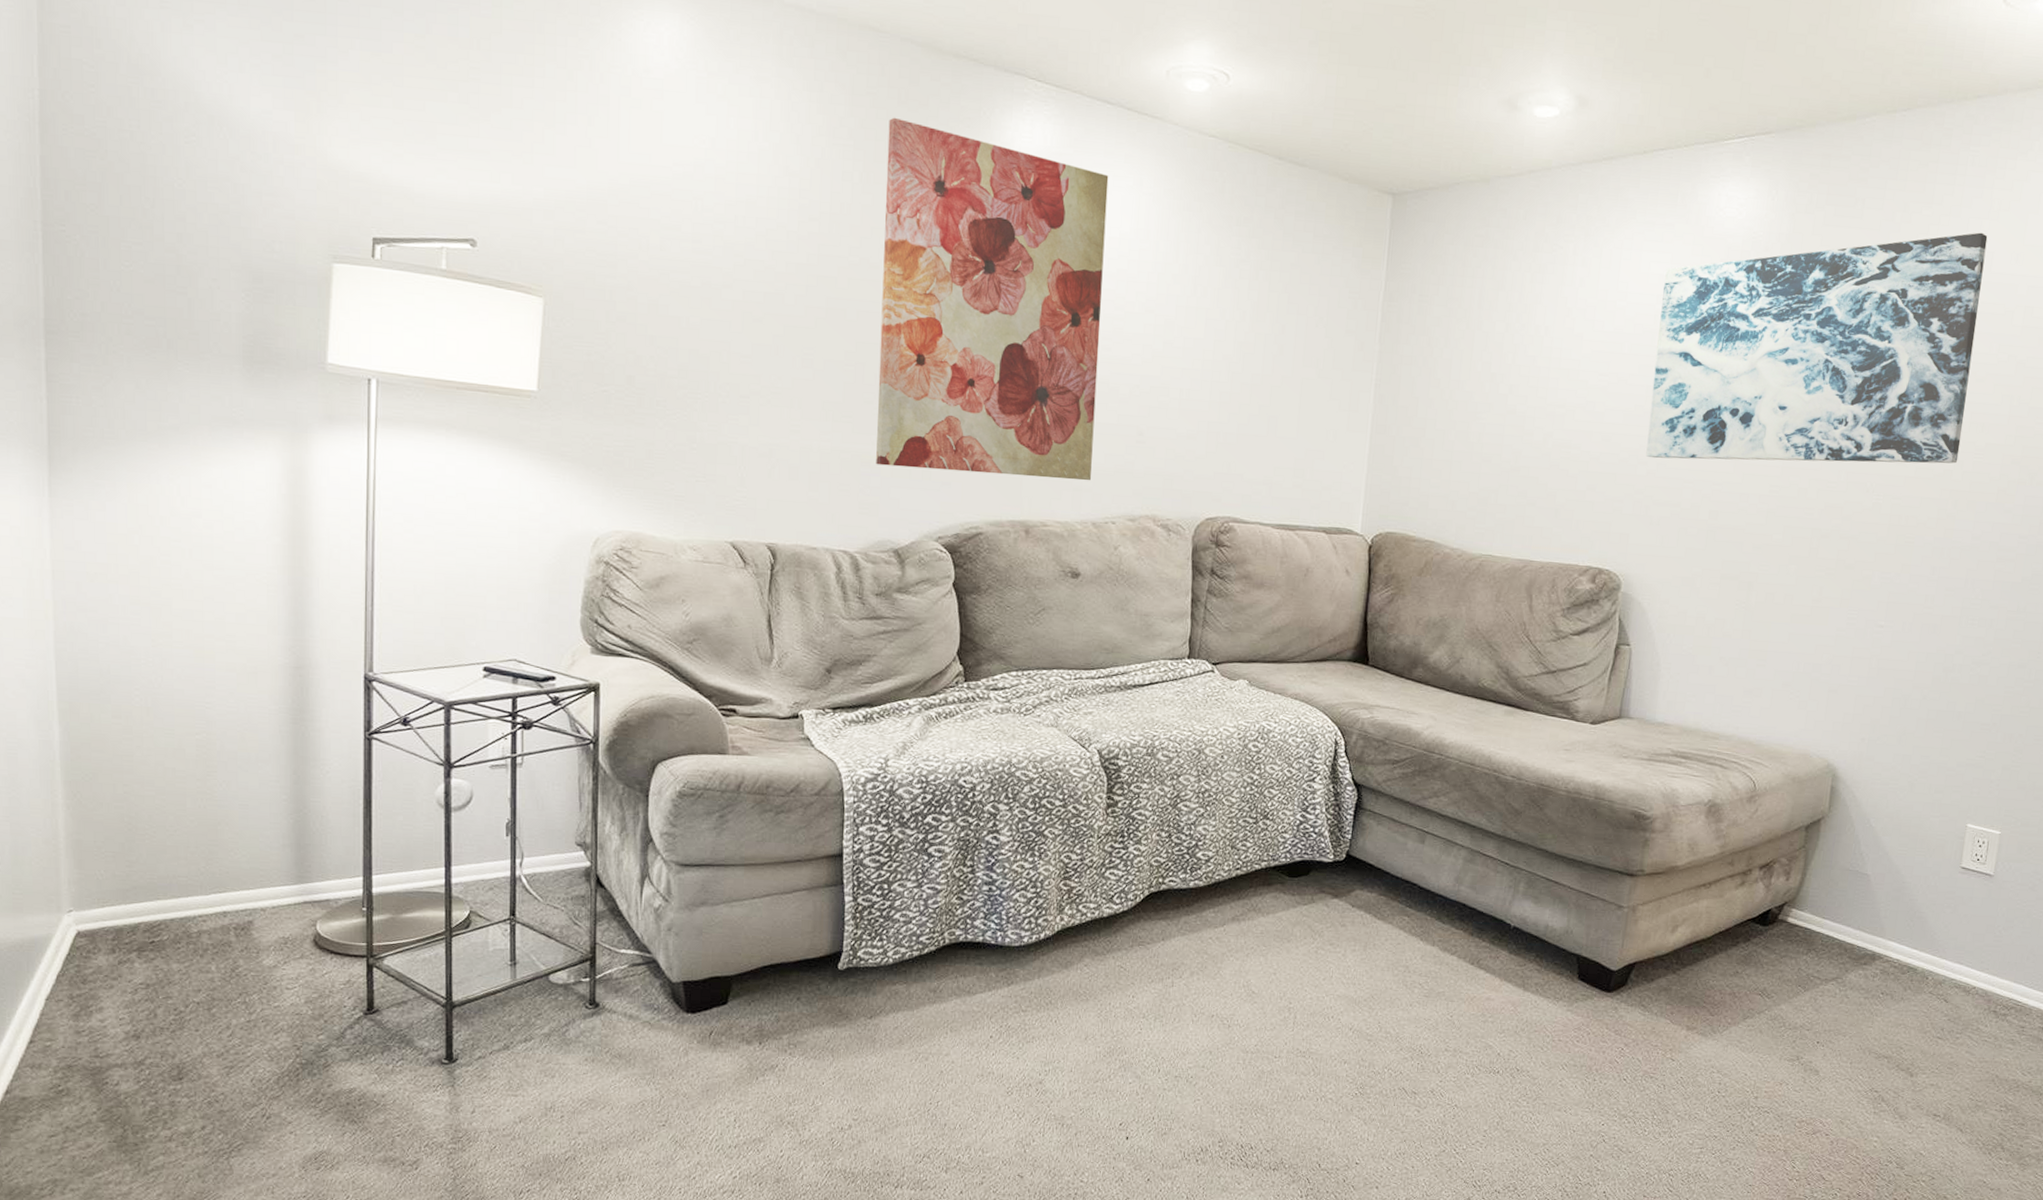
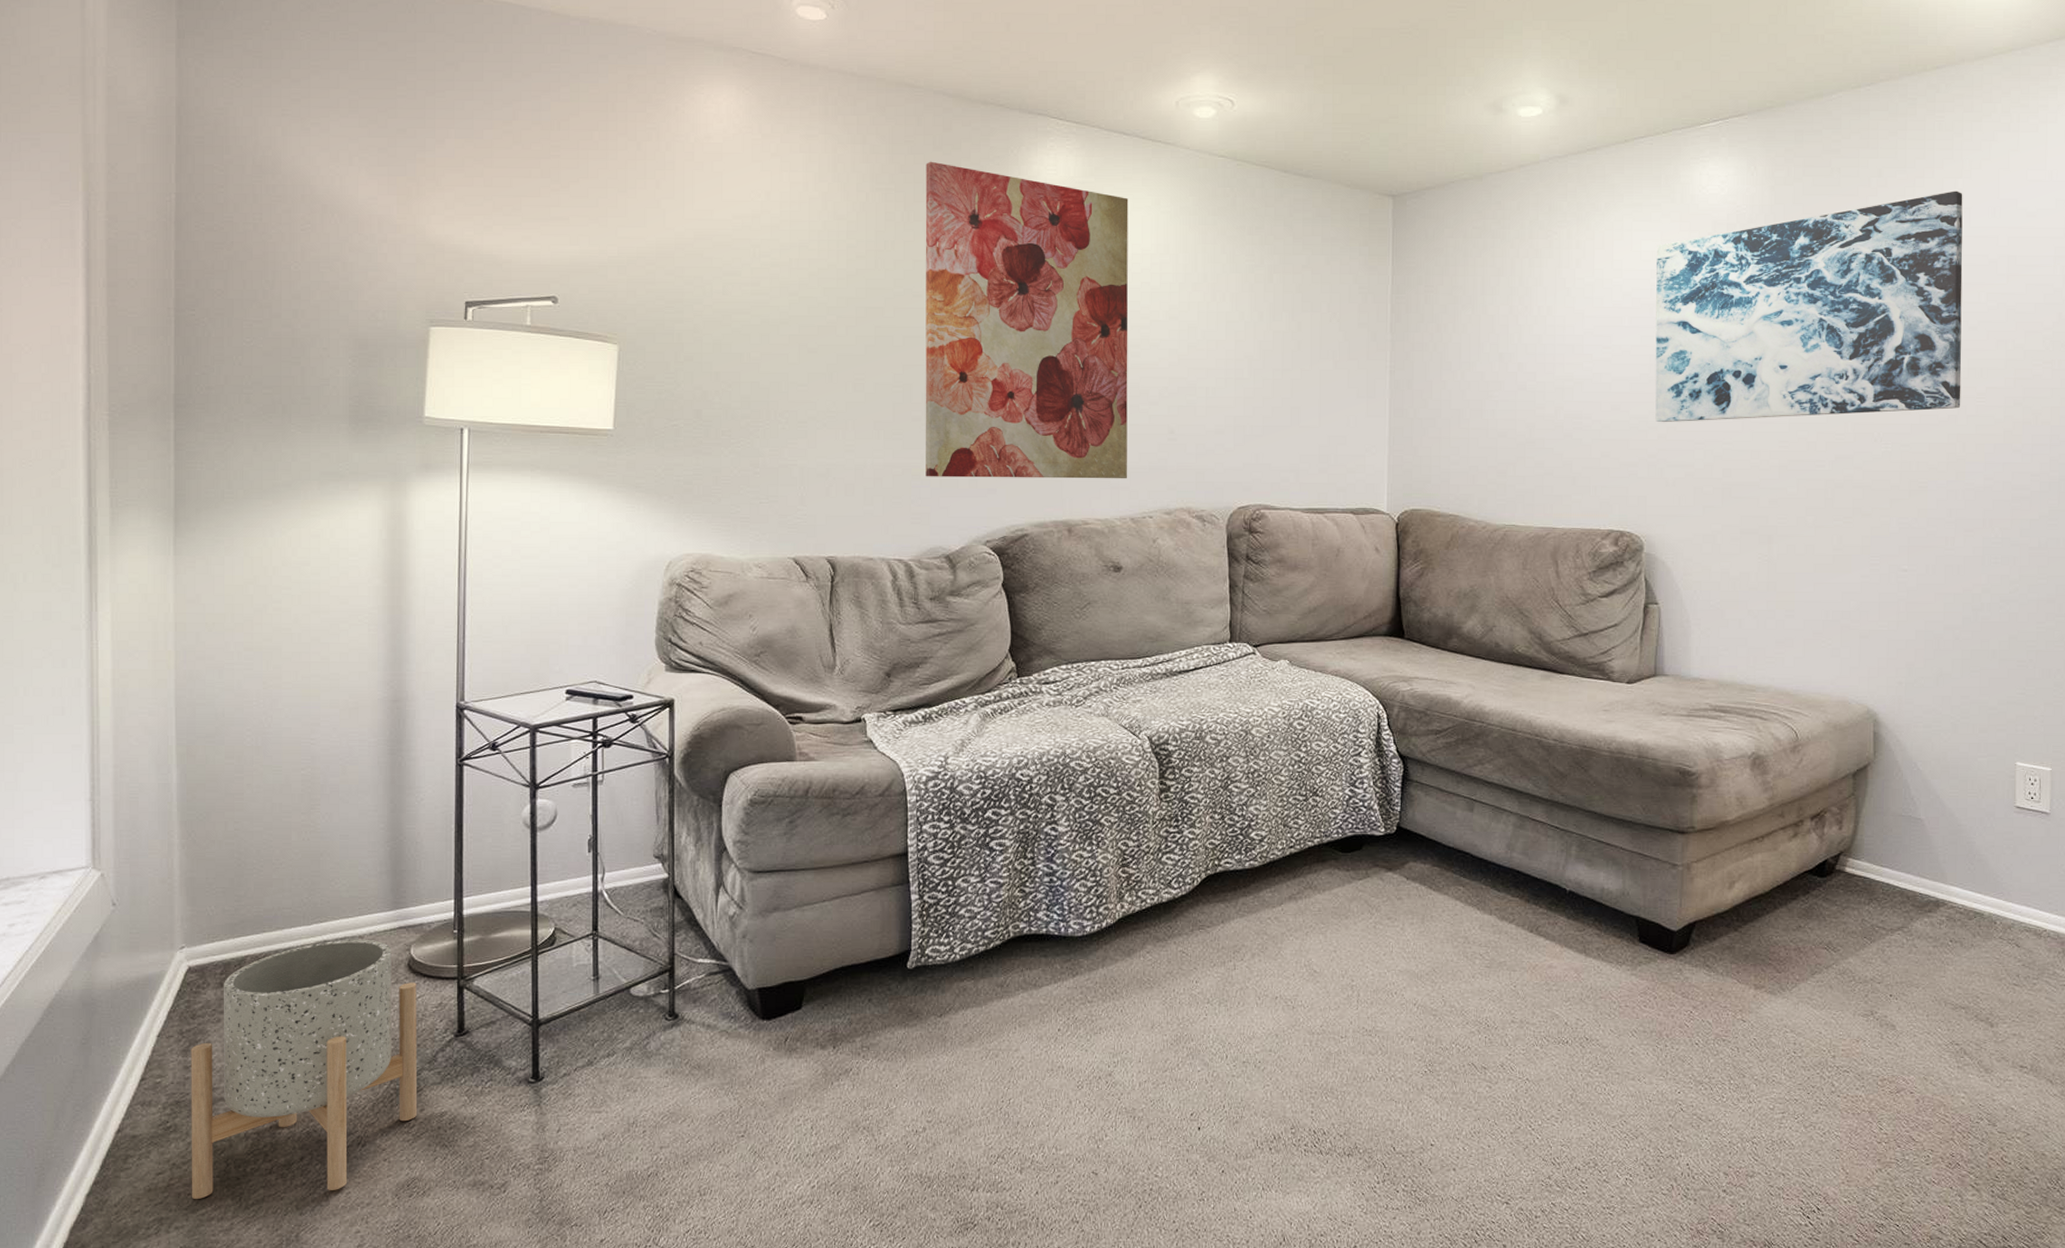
planter: none [82,911,324,1164] -> present [191,939,417,1200]

